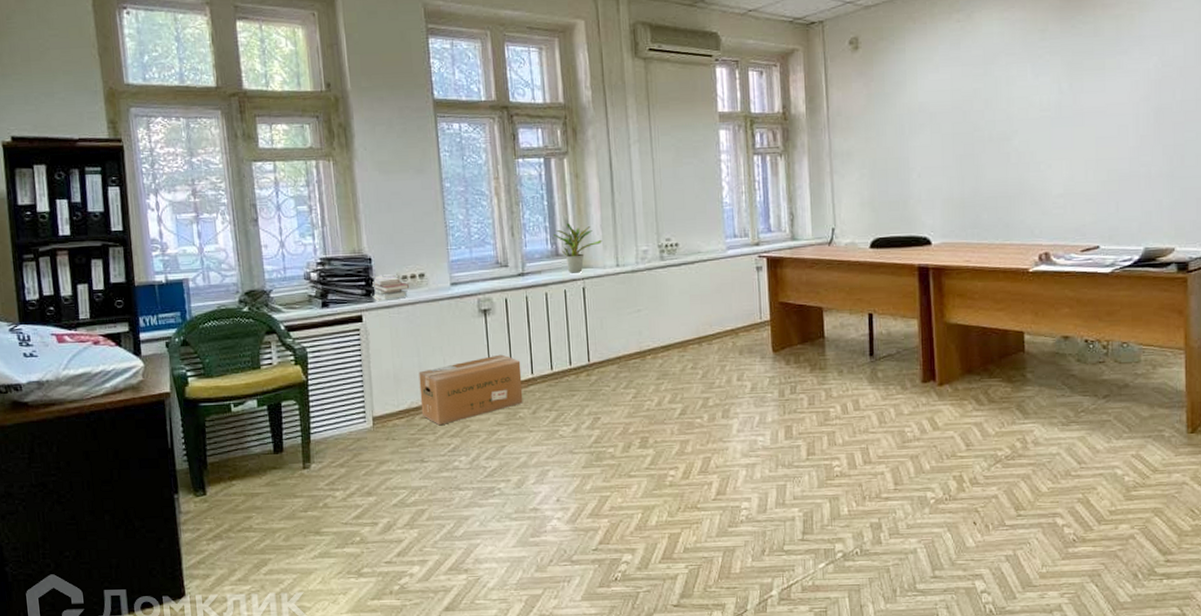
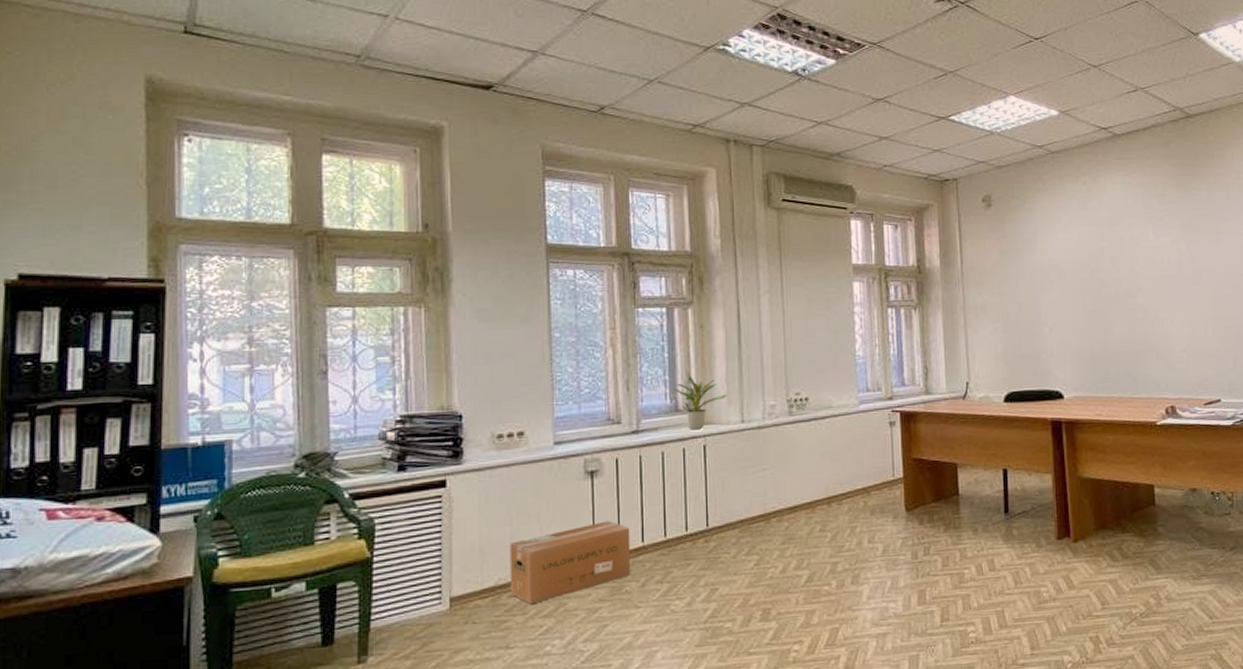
books: present [371,276,410,302] -> none [458,434,506,465]

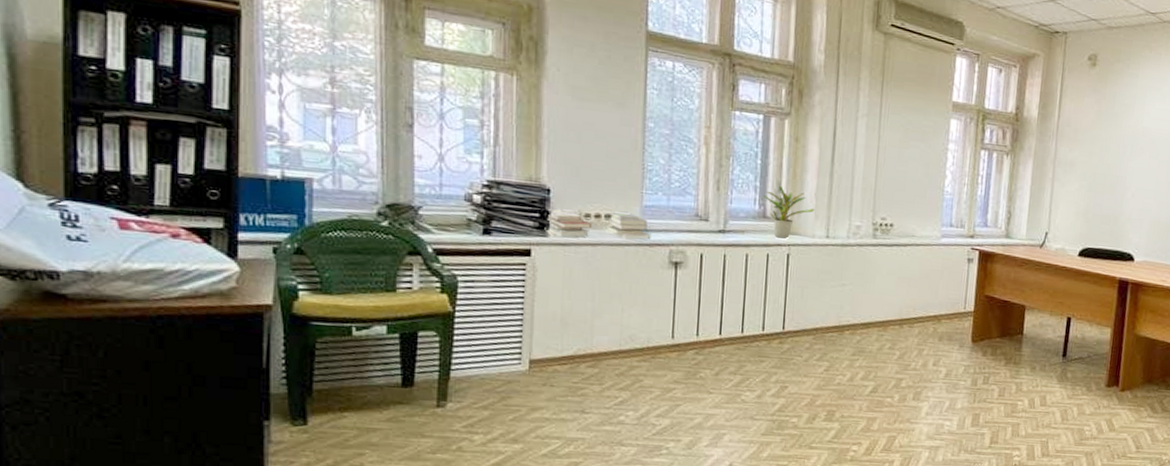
books: none [458,434,506,465] -> present [544,209,593,239]
box: present [510,521,631,605] -> none [588,310,709,377]
books: none [517,426,565,455] -> present [603,211,651,240]

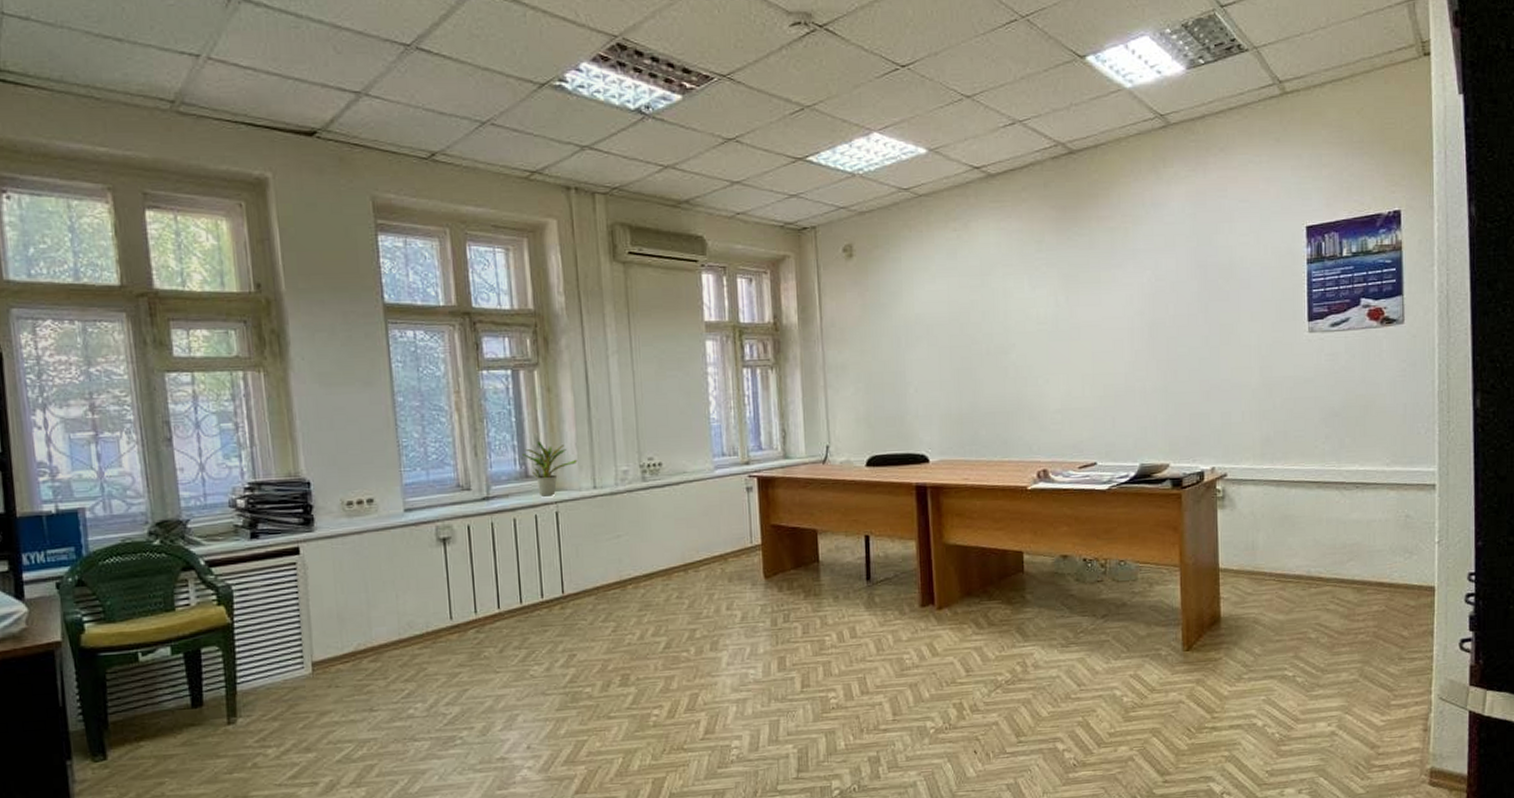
books: present [544,209,593,239] -> none [309,501,356,532]
books: present [603,211,651,240] -> none [367,493,416,522]

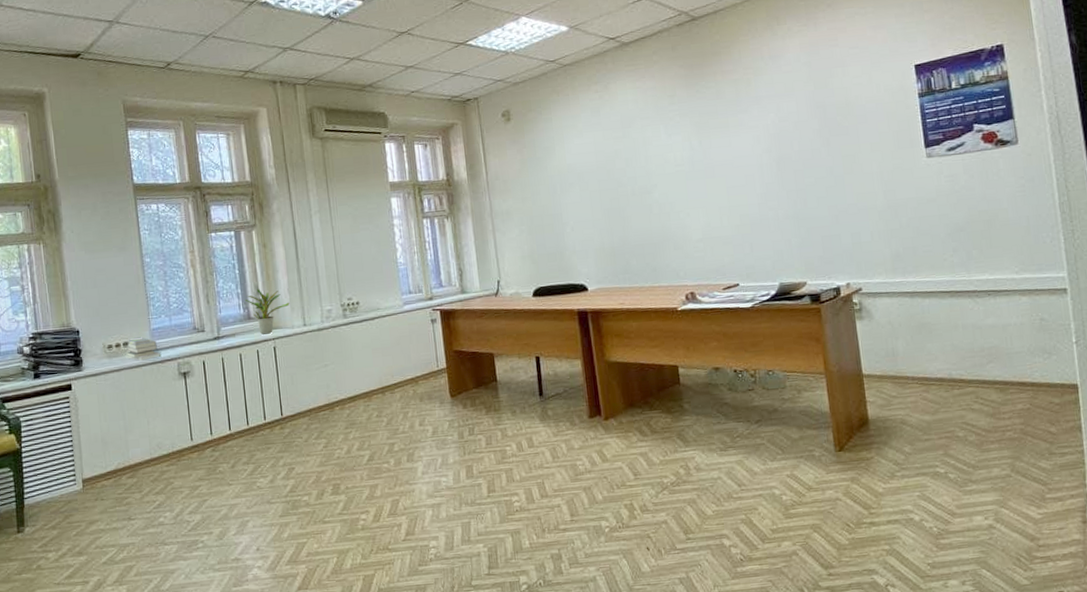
books: none [367,493,416,522] -> present [123,337,162,361]

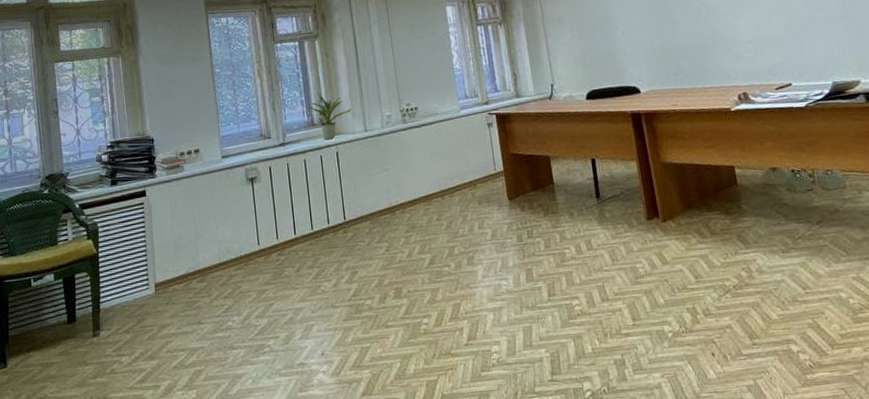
books: none [79,346,115,371] -> present [153,153,187,178]
books: present [123,337,162,361] -> none [194,144,230,168]

